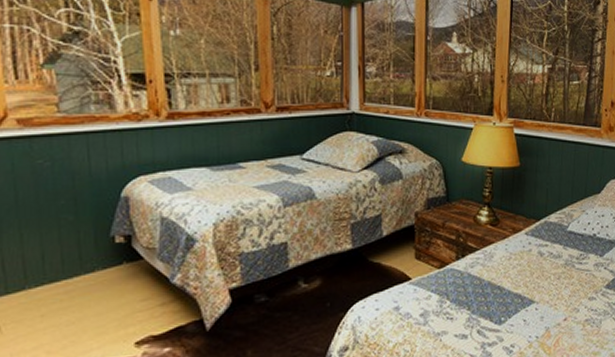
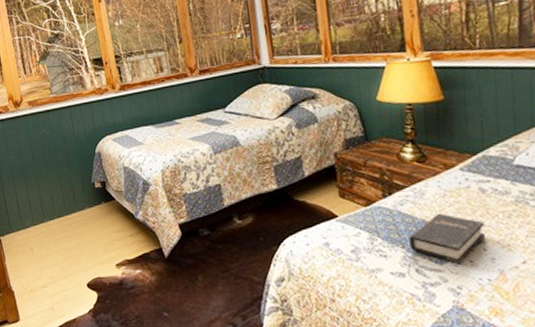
hardback book: none [475,275,539,324] -> present [409,213,486,264]

